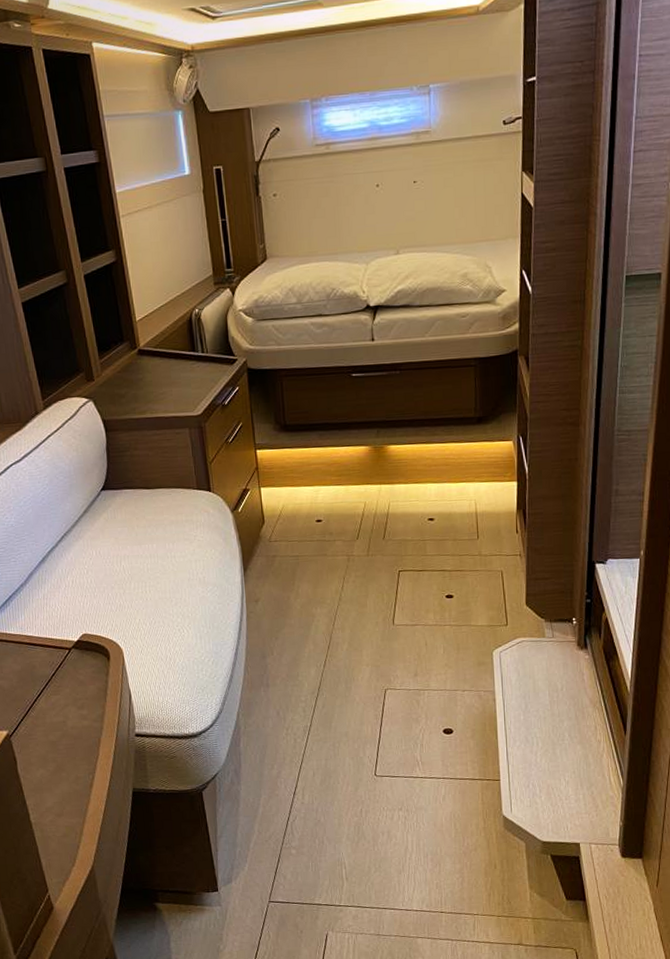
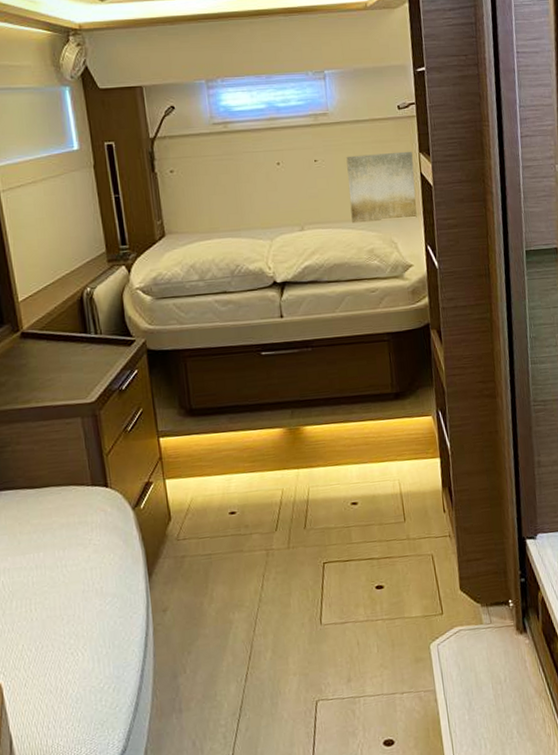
wall art: none [446,170,515,247] -> present [346,151,417,224]

